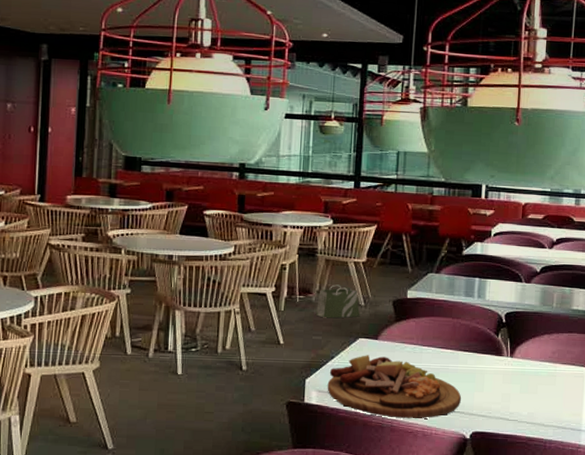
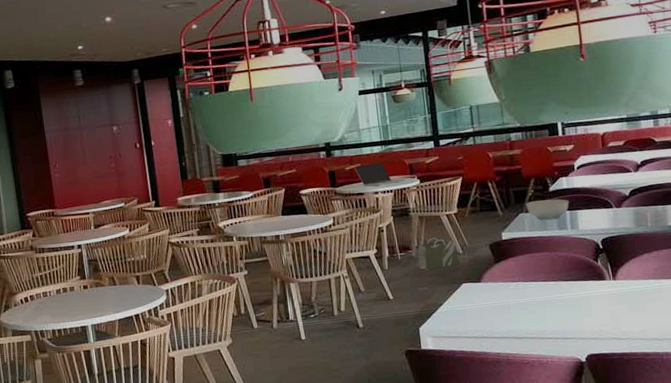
laptop: none [266,194,318,220] -> present [354,163,406,187]
food platter: present [327,355,462,419] -> none [440,297,572,353]
bowl: none [436,262,480,284] -> present [525,199,569,220]

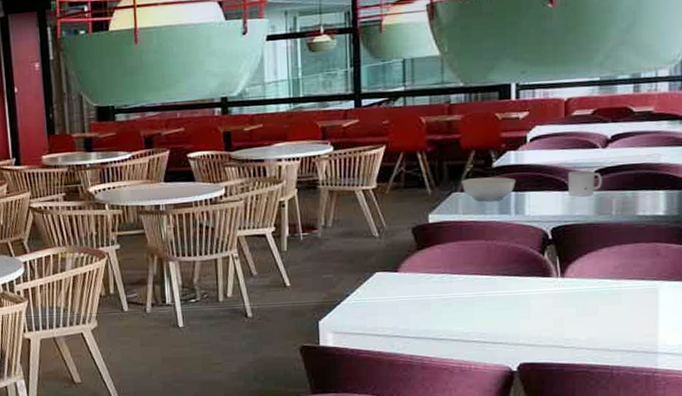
laptop: present [354,163,406,187] -> none [255,124,316,153]
grocery bag: present [418,237,461,270] -> none [323,216,375,255]
mug: none [609,190,638,213] -> present [567,170,602,197]

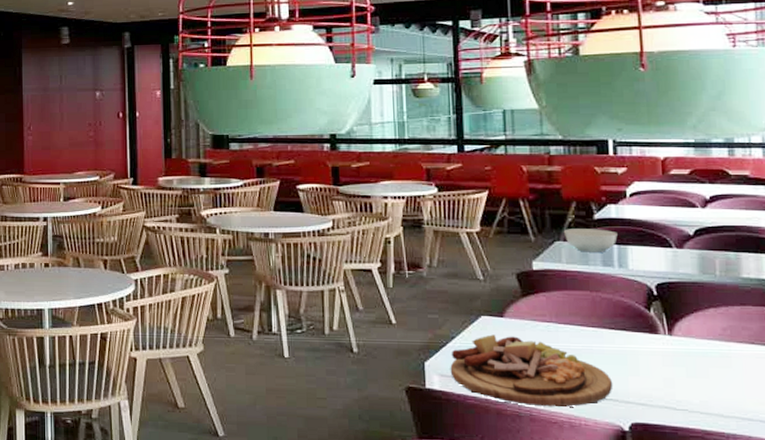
food platter: none [344,289,504,356] -> present [450,334,613,408]
mug: present [567,170,602,197] -> none [668,228,704,255]

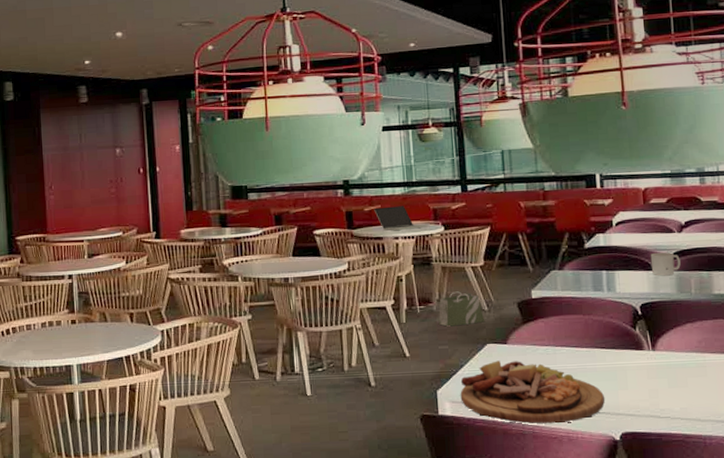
laptop: none [362,164,421,190] -> present [374,206,429,231]
grocery bag: none [428,257,480,295] -> present [438,291,485,327]
bowl: present [563,229,618,252] -> none [558,257,606,279]
mug: none [668,228,704,255] -> present [650,252,681,276]

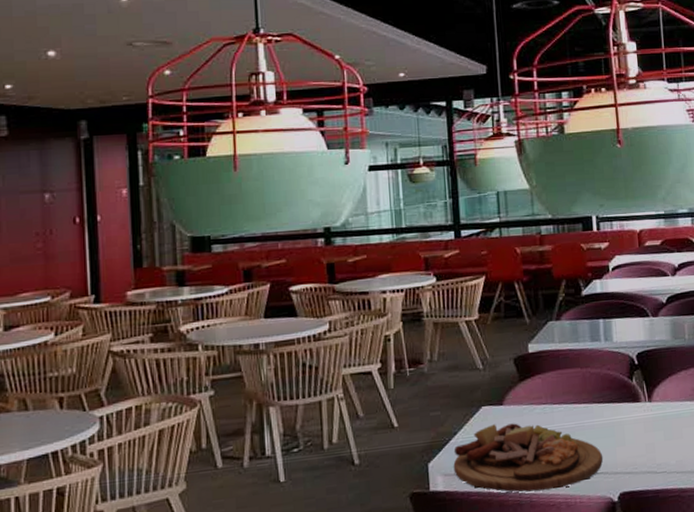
laptop: present [374,206,429,231] -> none [359,255,420,284]
grocery bag: present [438,291,485,327] -> none [429,349,480,390]
mug: present [650,252,681,276] -> none [645,297,675,323]

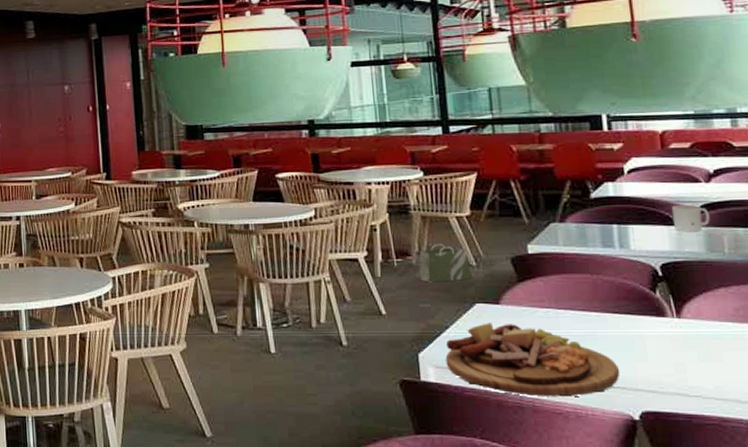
grocery bag: none [429,349,480,390] -> present [418,244,473,283]
mug: none [645,297,675,323] -> present [671,204,710,232]

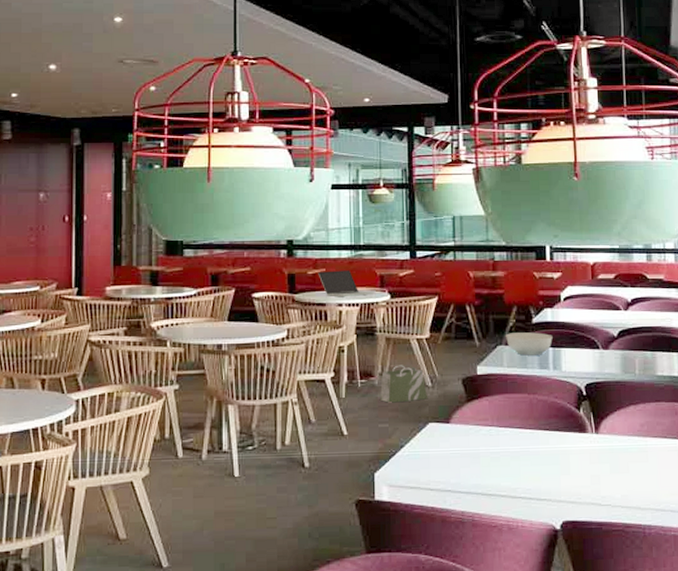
laptop: none [343,148,406,176] -> present [318,270,375,297]
food platter: present [445,323,621,397] -> none [399,441,547,512]
bowl: none [558,208,617,233] -> present [505,332,553,356]
mug: present [671,204,710,232] -> none [596,330,626,355]

